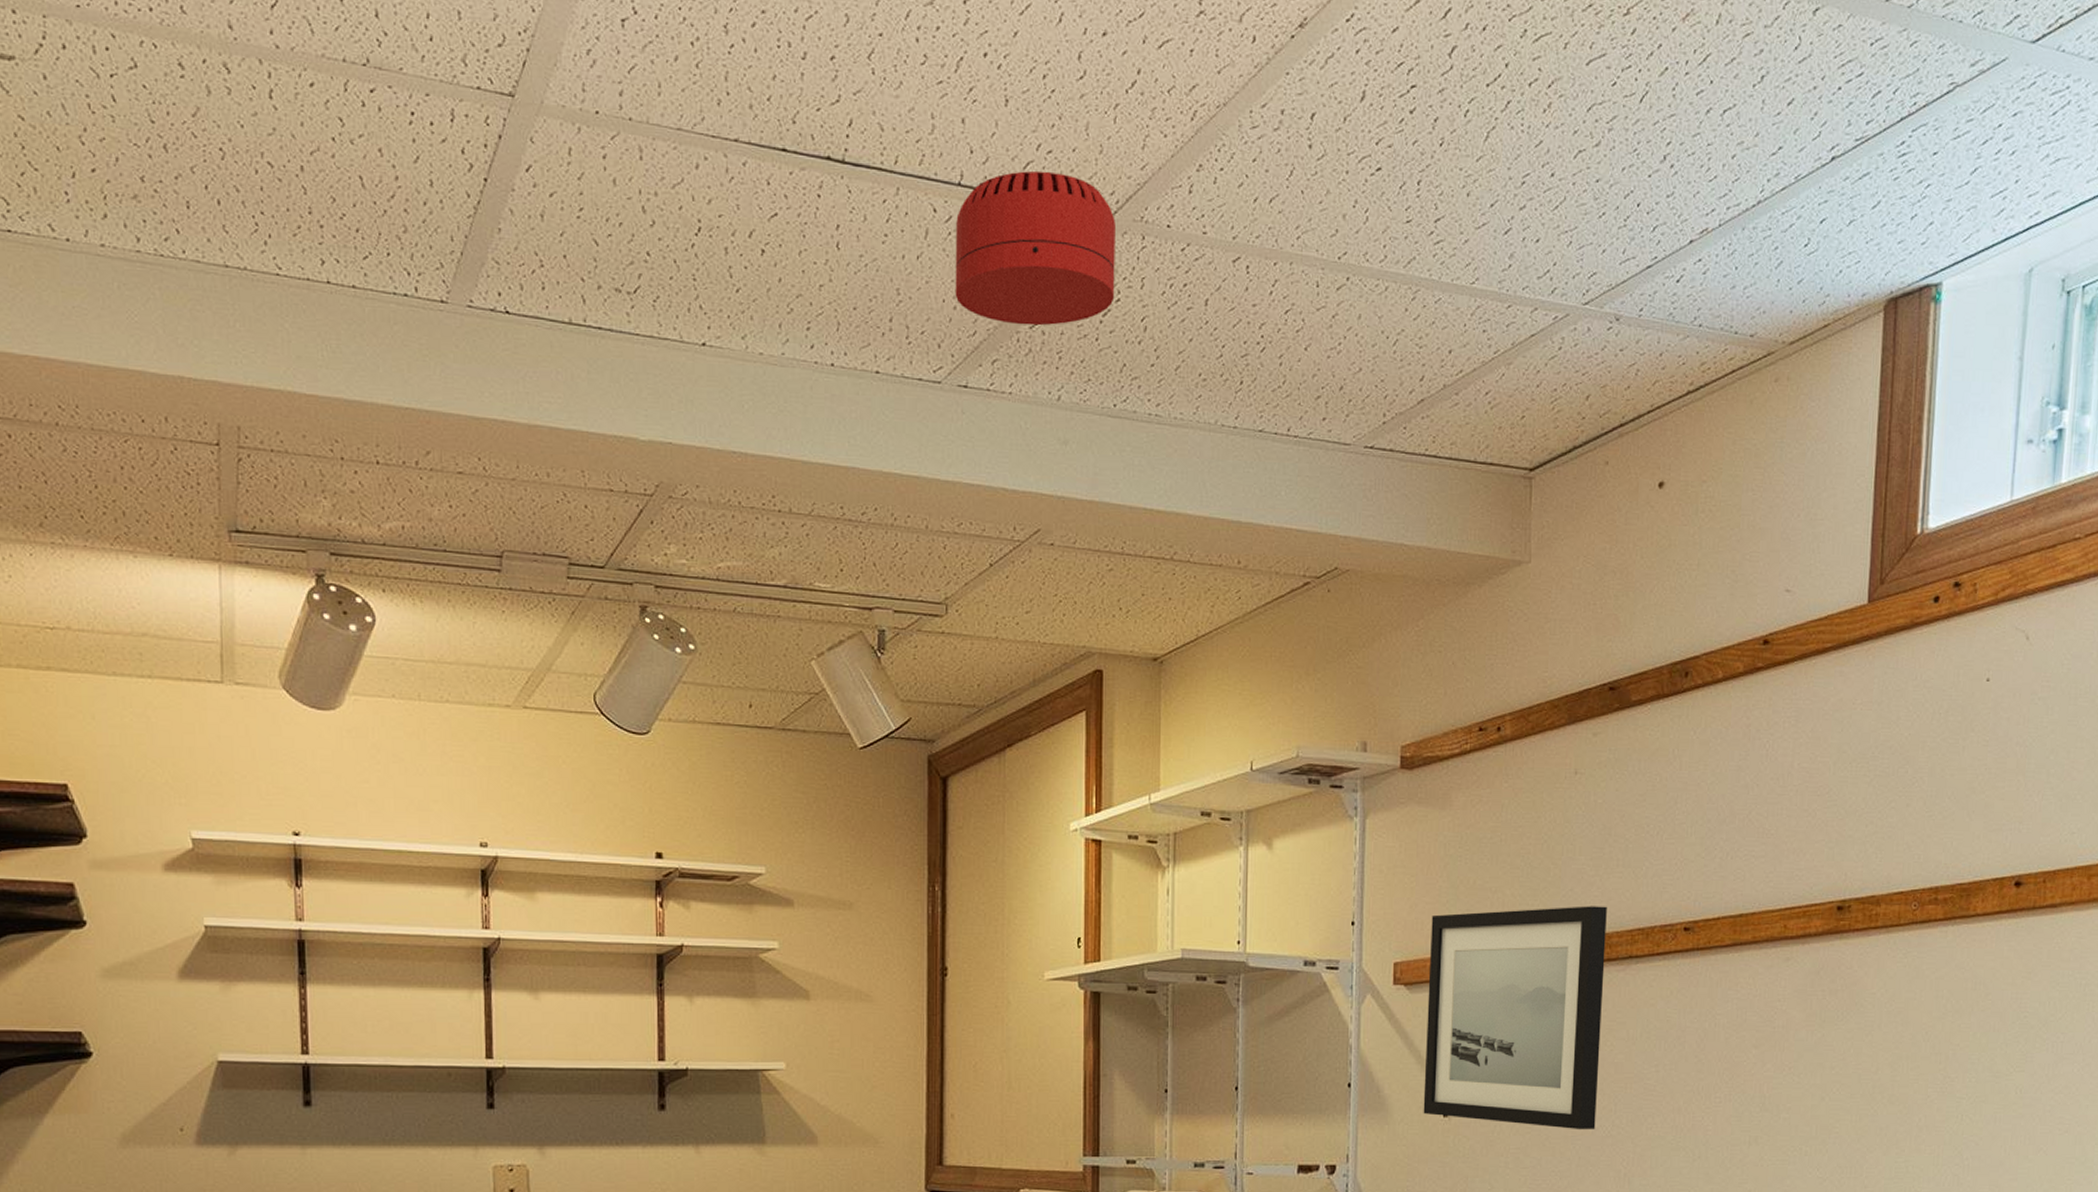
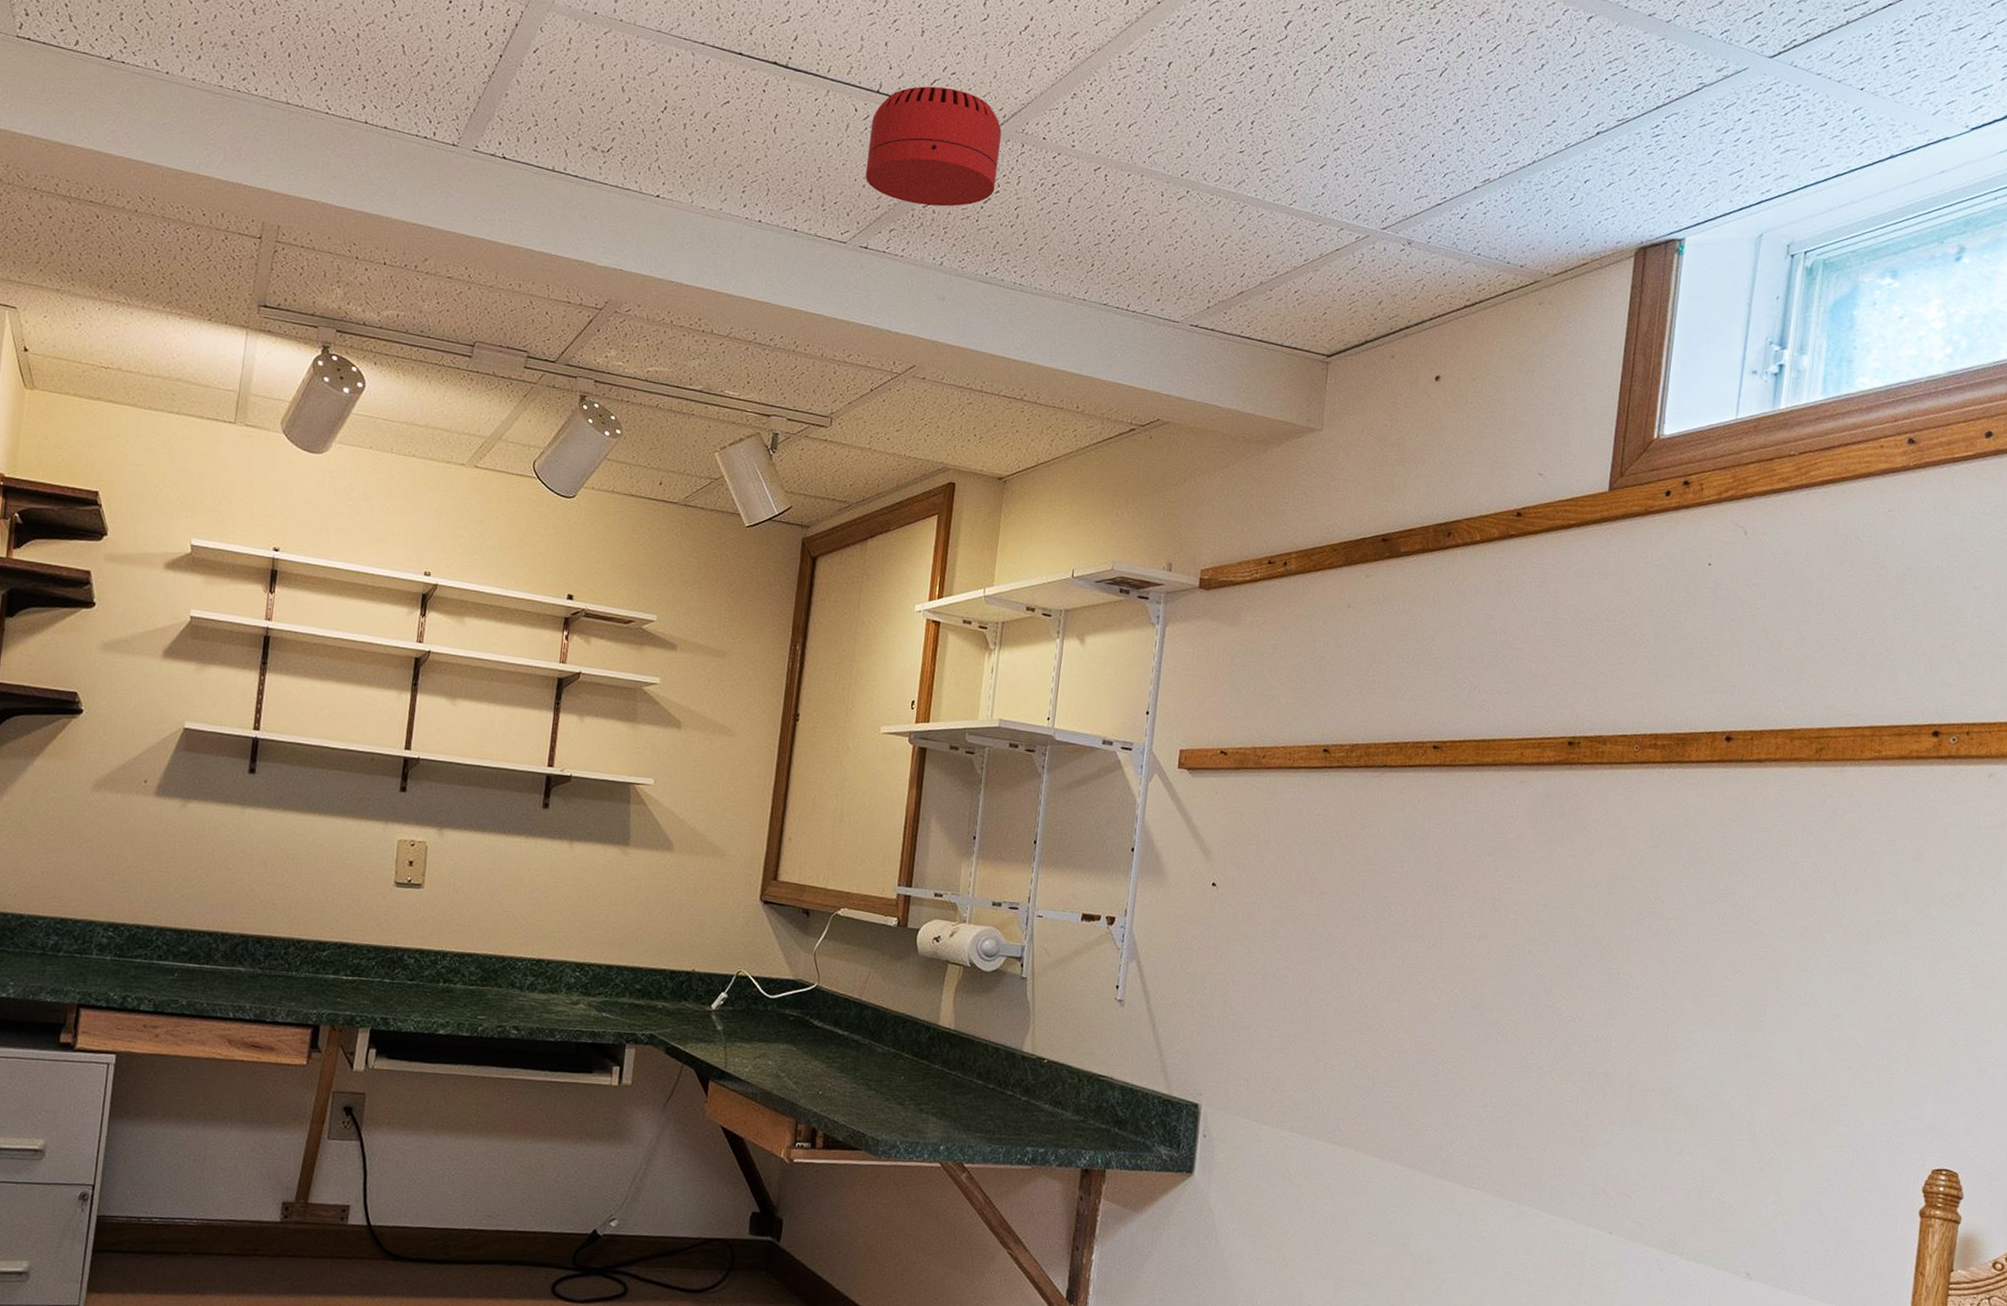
wall art: present [1423,906,1607,1130] -> none [1195,713,1368,912]

